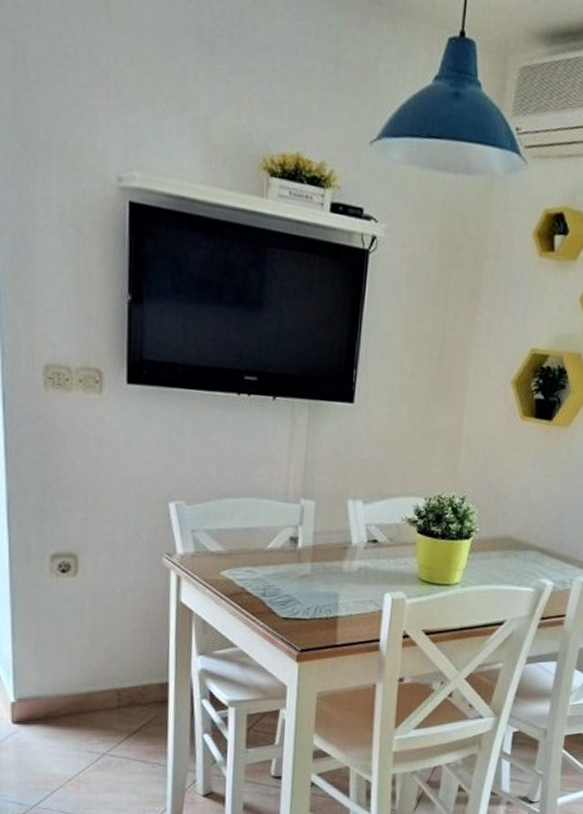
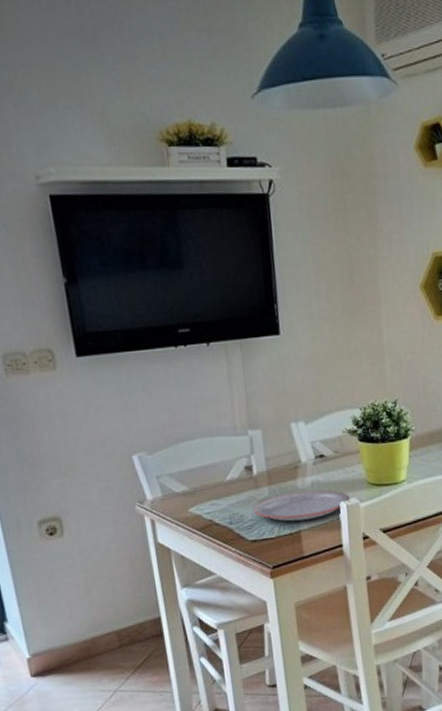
plate: none [291,574,397,607] -> present [253,490,350,522]

